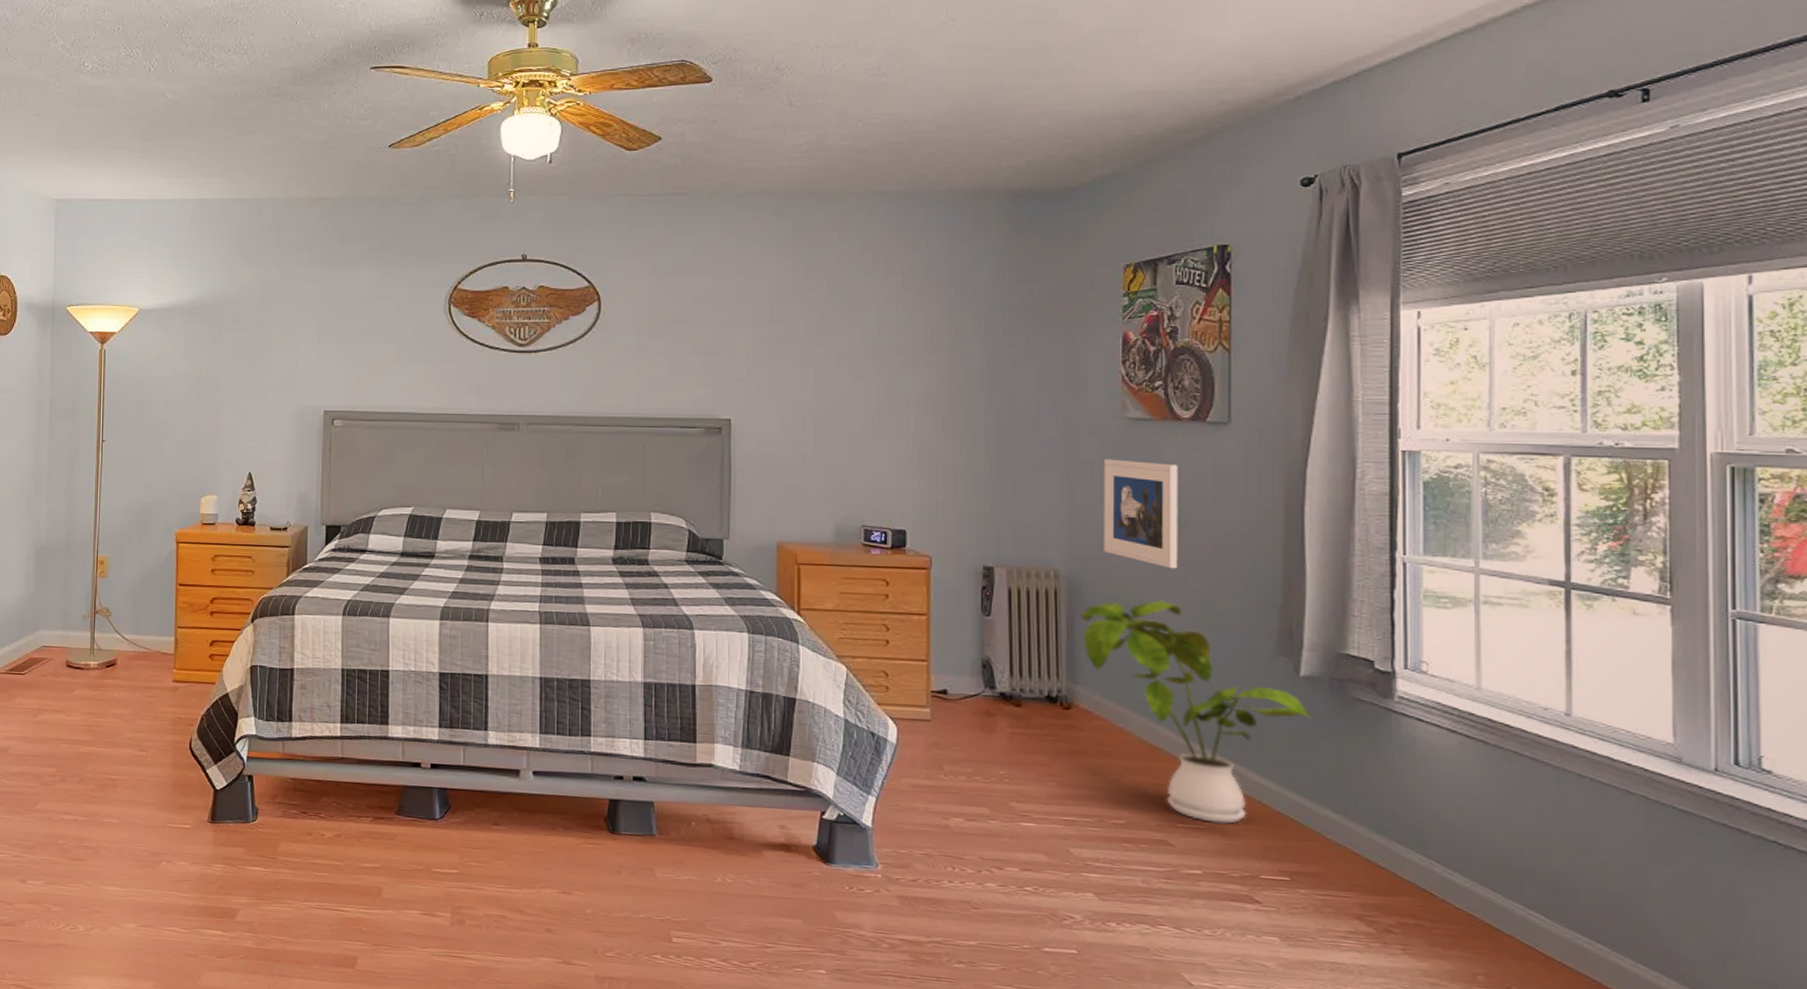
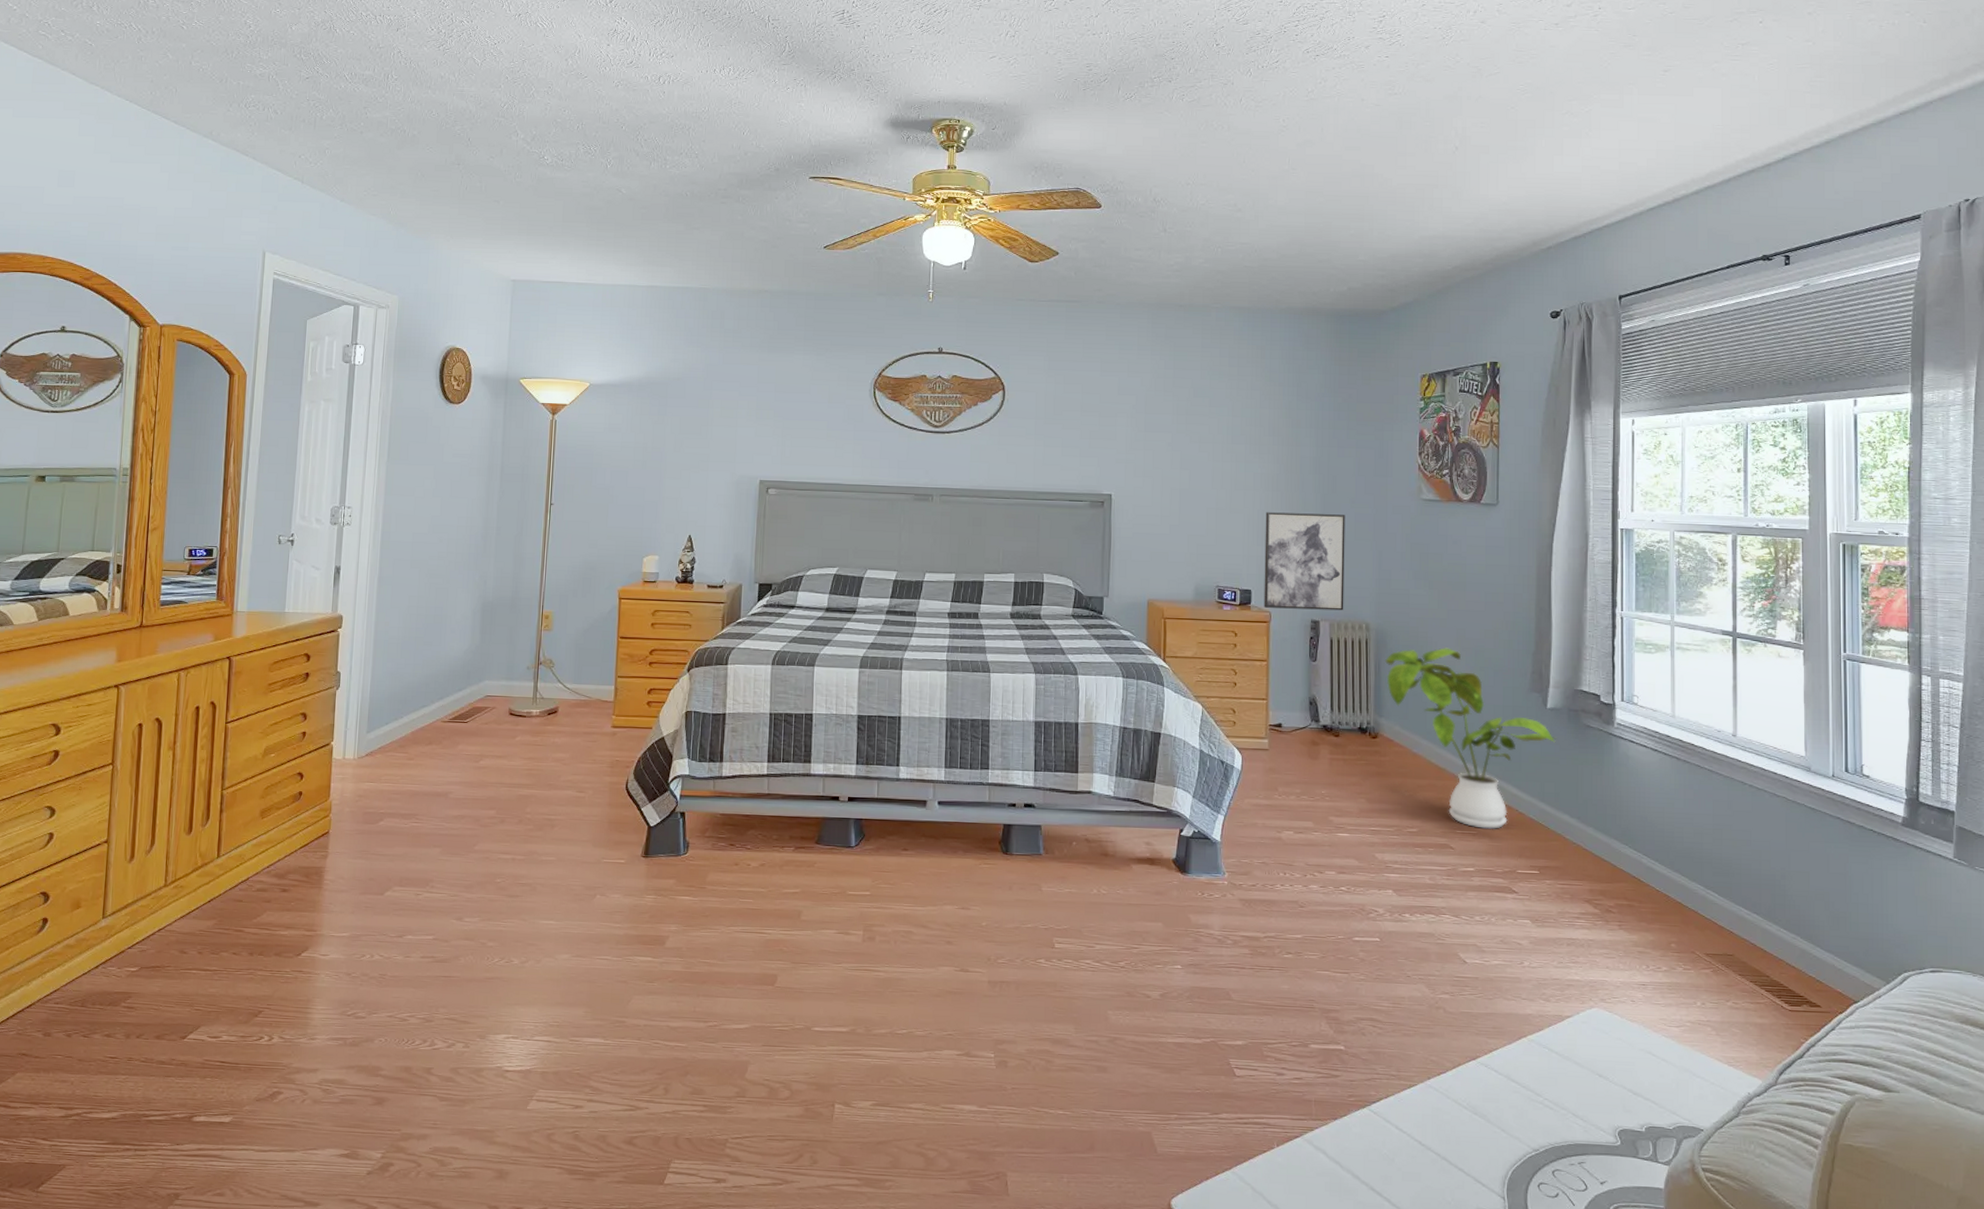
wall art: none [922,437,1026,555] -> present [1263,512,1345,611]
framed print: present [1104,459,1178,569] -> none [1404,532,1460,622]

